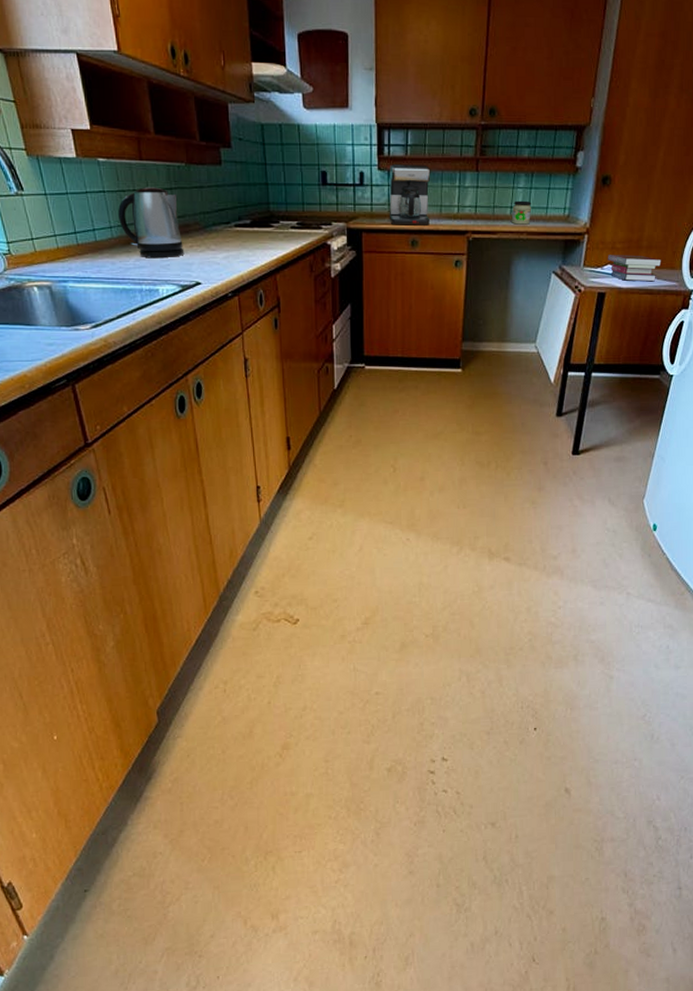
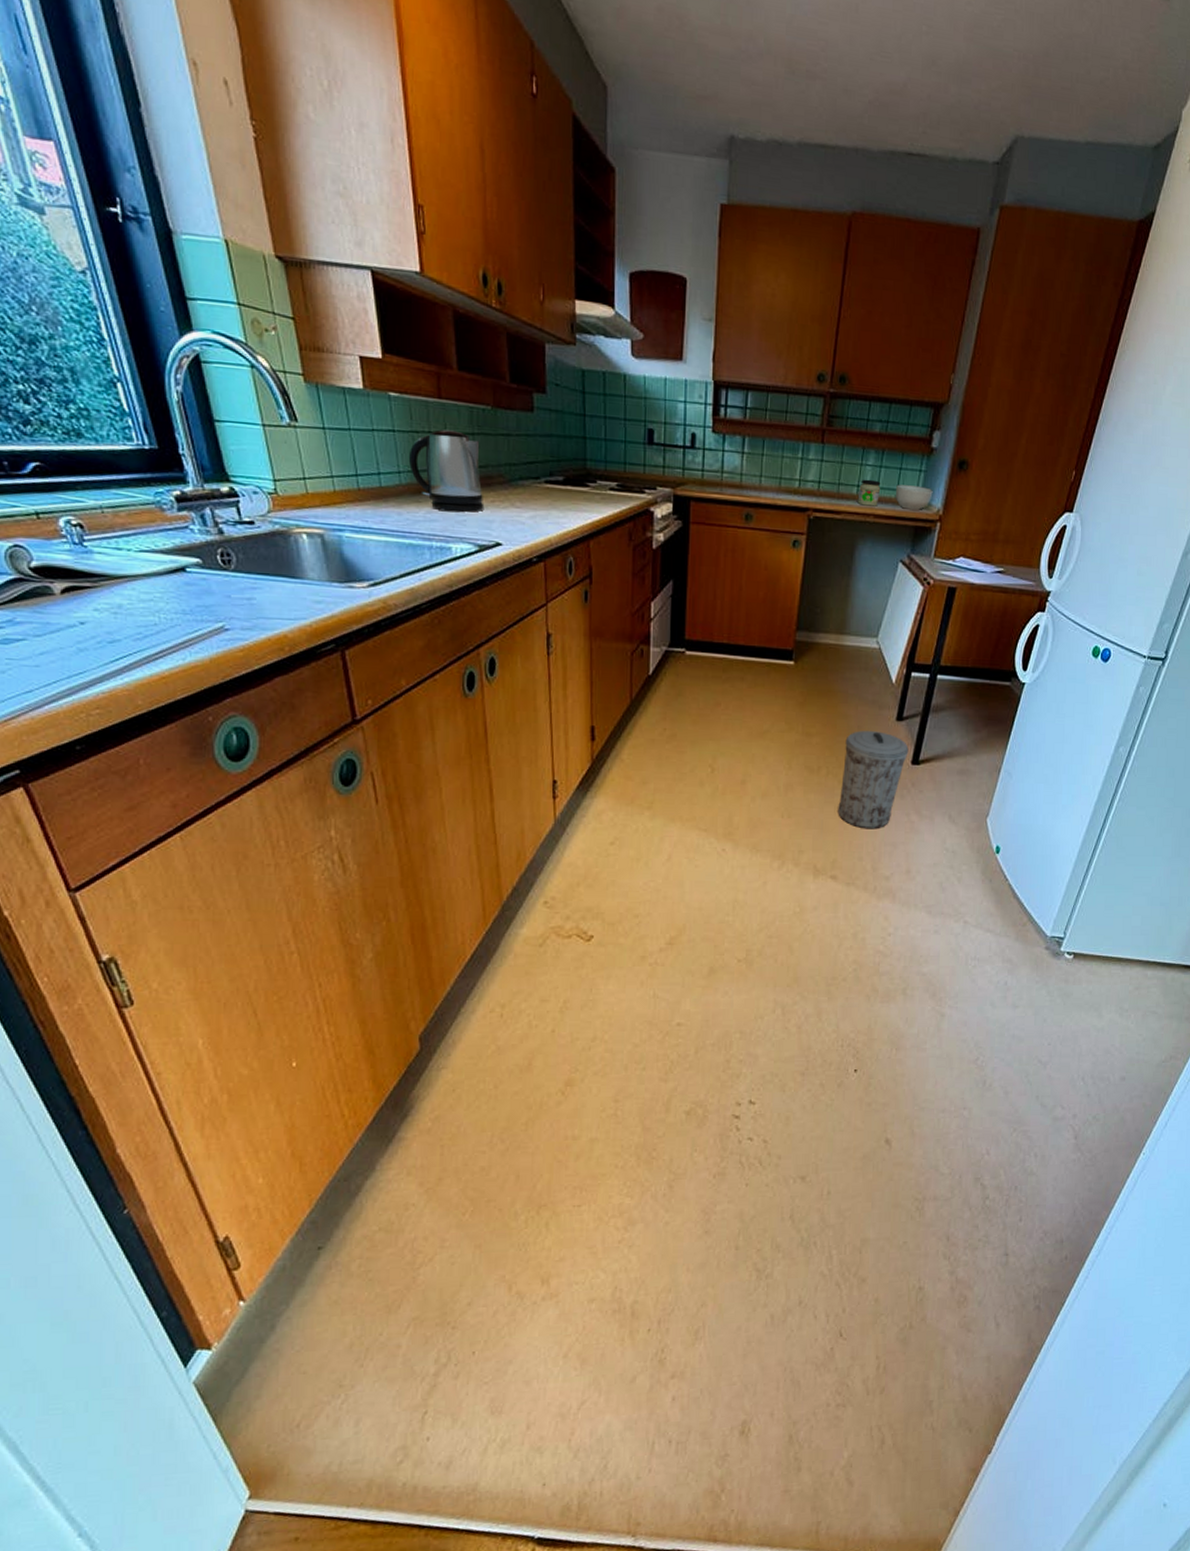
coffee maker: present [389,164,431,226] -> none [721,427,771,499]
trash can: none [508,427,569,515] -> present [838,731,909,829]
bowl: none [545,203,580,226] -> present [895,484,933,511]
books: present [607,255,662,282] -> none [960,546,1019,580]

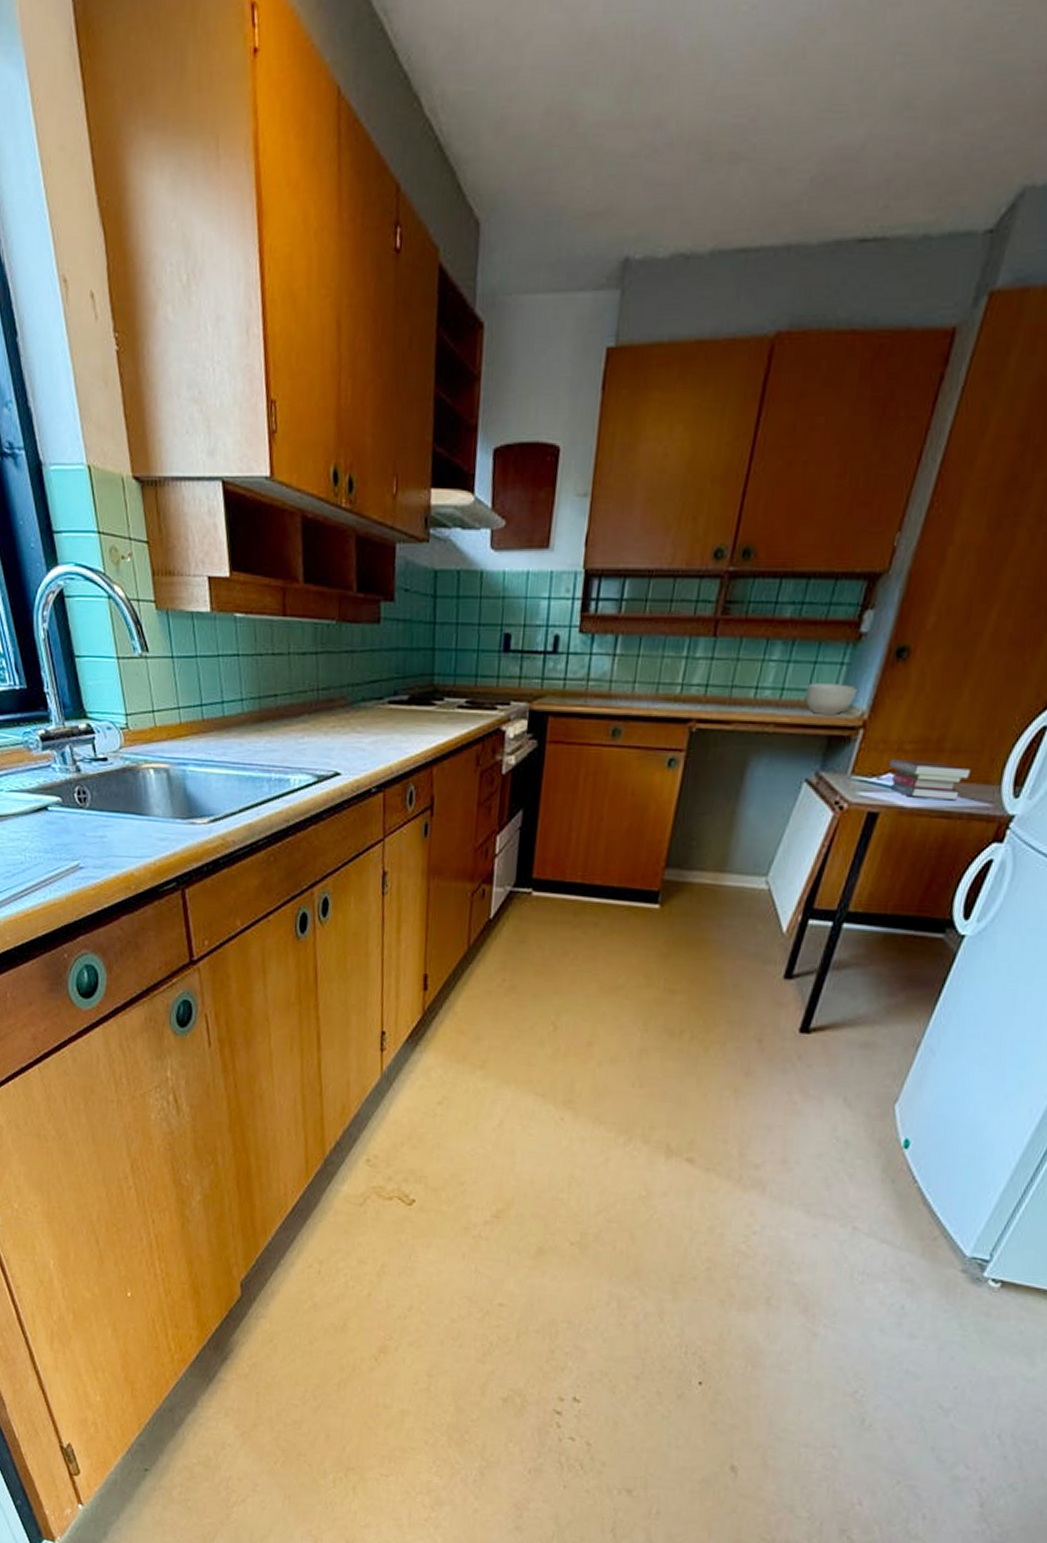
kettle: present [408,429,485,512] -> none [251,650,325,740]
trash can: present [838,731,909,829] -> none [701,989,798,1108]
jar: present [857,479,881,507] -> none [754,678,788,713]
books: none [960,546,1019,580] -> present [888,759,972,801]

